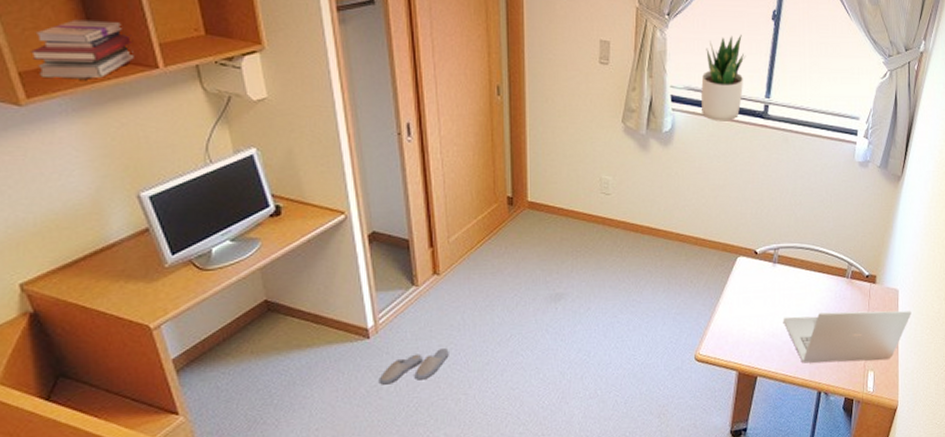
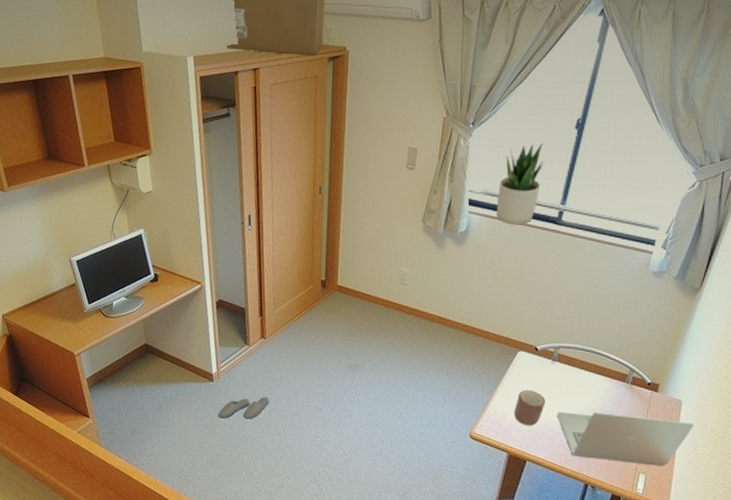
books: present [29,19,134,79] -> none [10,130,70,174]
mug: none [739,298,771,338] -> present [513,390,546,426]

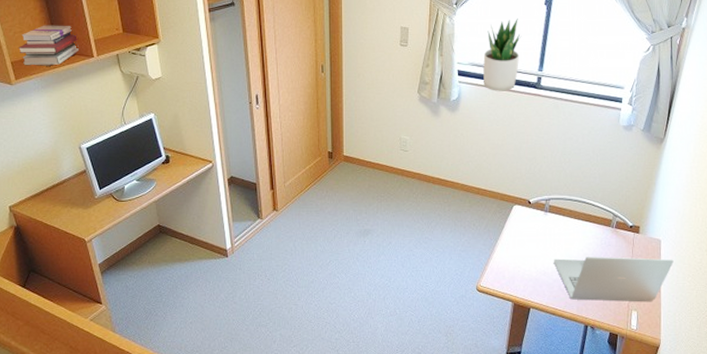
books: none [10,130,70,174] -> present [17,25,79,66]
slippers: present [218,396,269,419] -> none [234,267,284,293]
mug: present [513,390,546,426] -> none [514,241,542,274]

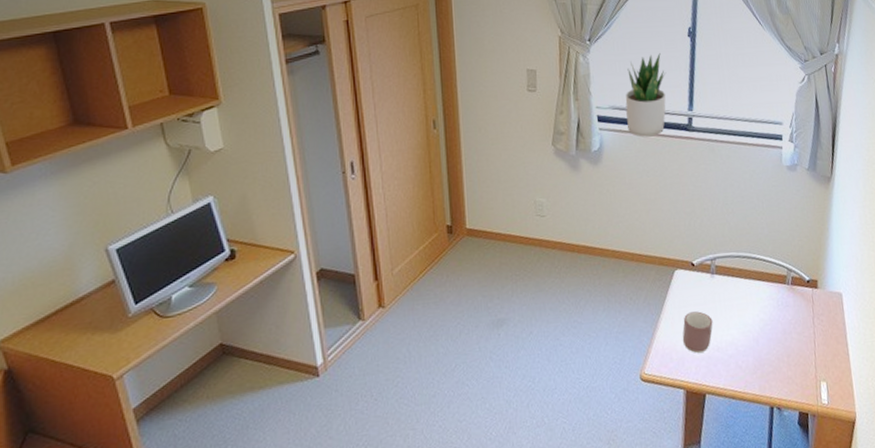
books: present [17,25,79,66] -> none [16,89,106,146]
mug: none [514,241,542,274] -> present [682,311,713,353]
laptop: present [554,257,674,302] -> none [727,314,859,377]

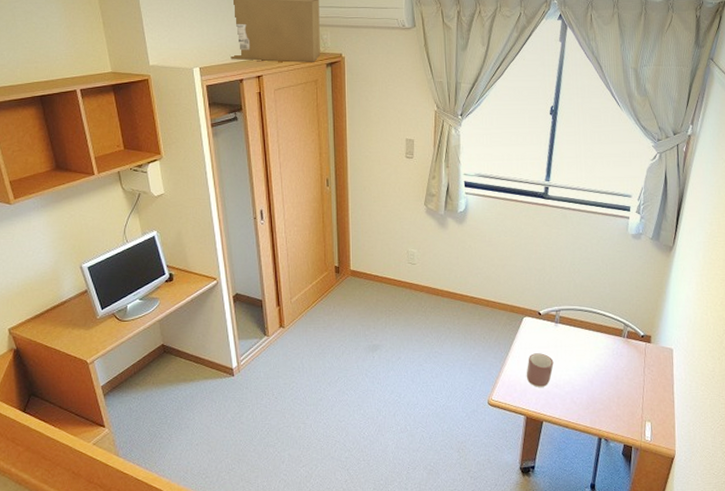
planter: present [625,53,667,137] -> none [490,129,528,202]

